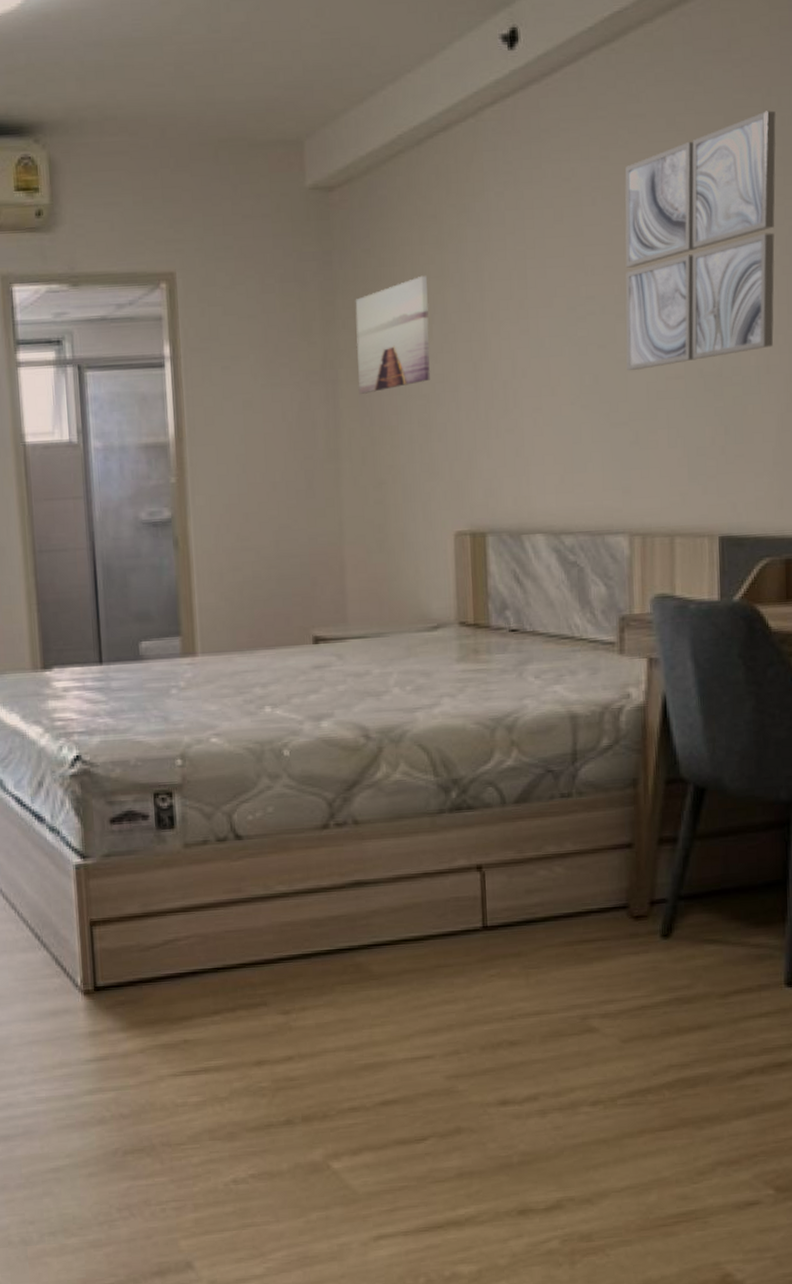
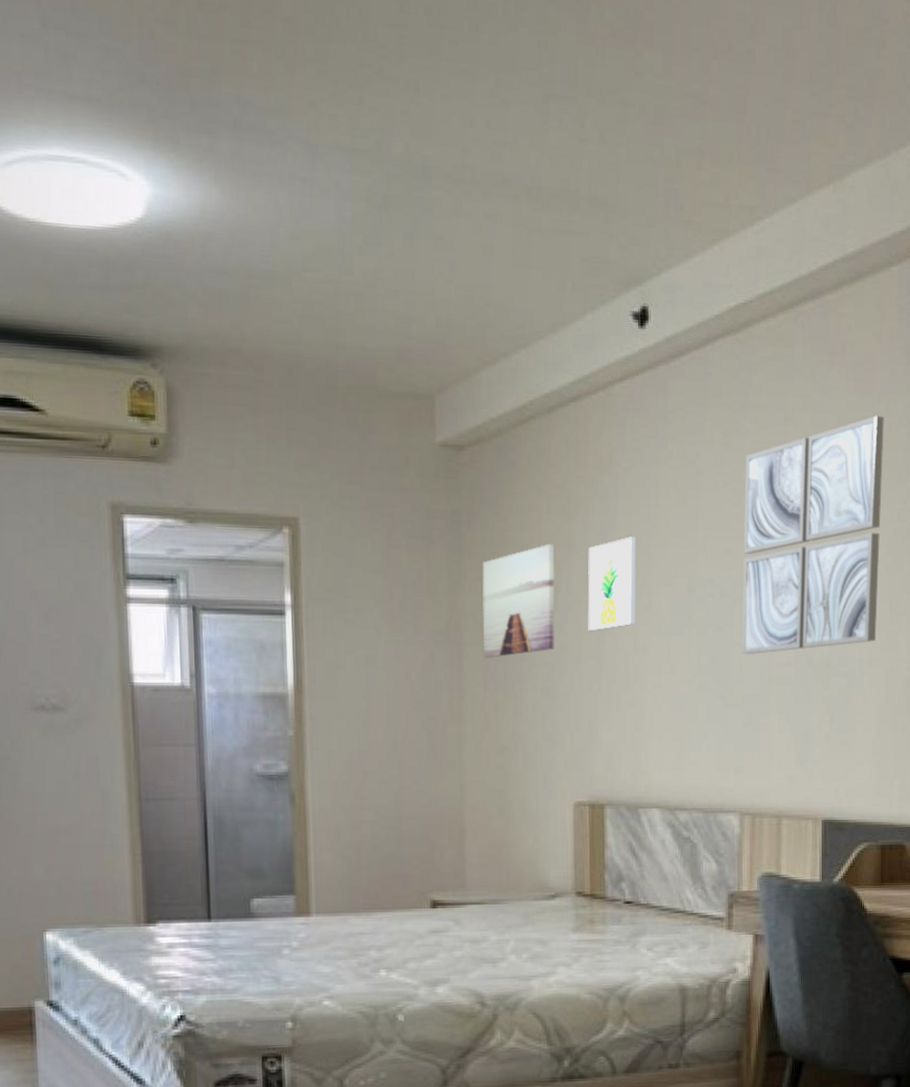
wall art: none [462,260,513,360] -> present [588,536,637,631]

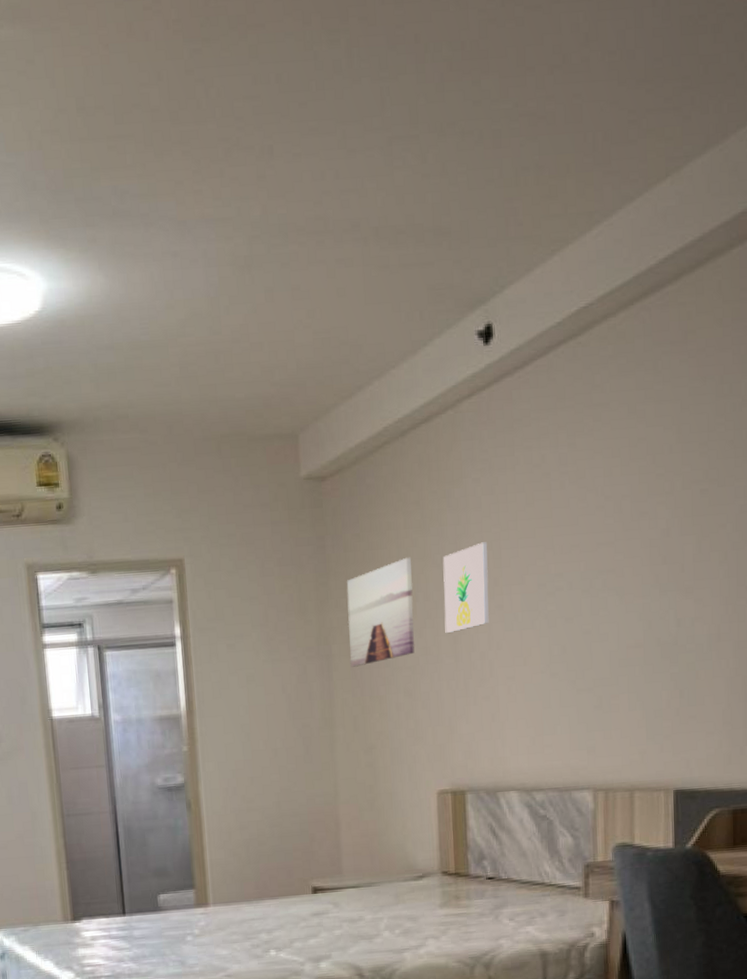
wall art: present [742,415,884,655] -> none [590,397,728,641]

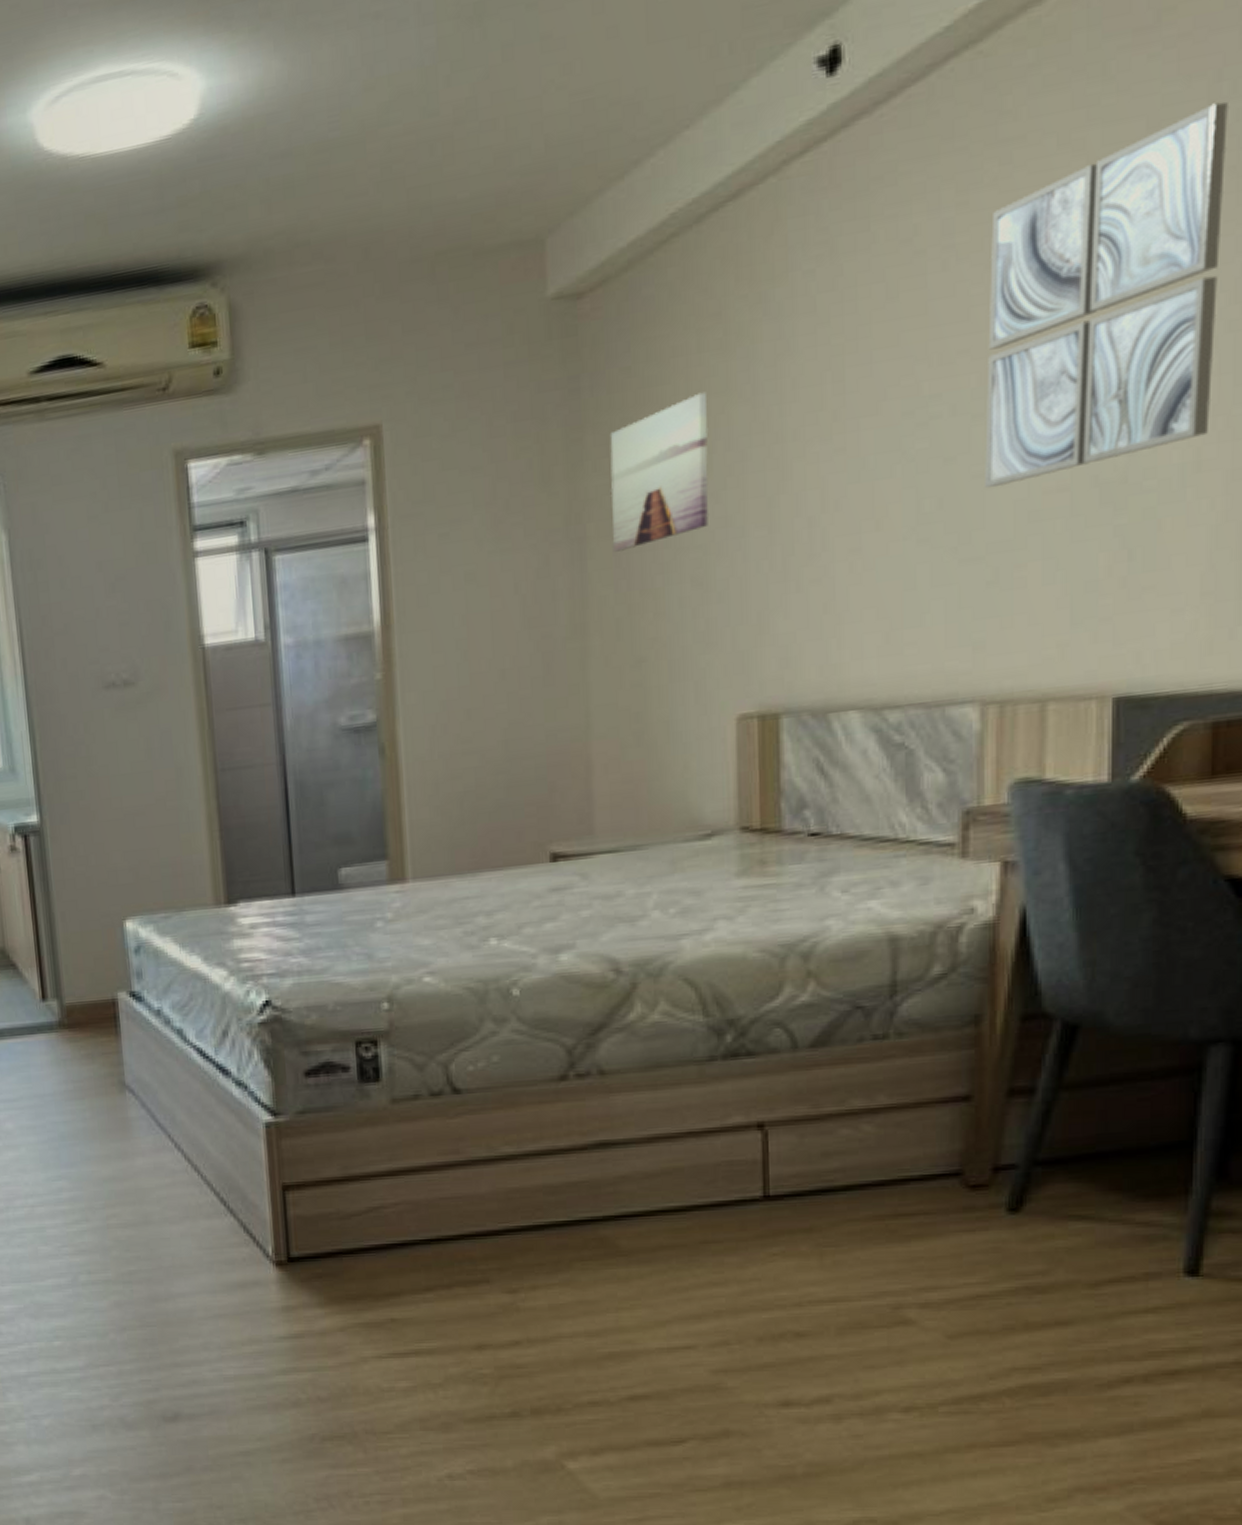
wall art: present [442,542,489,634] -> none [754,359,825,495]
wall art: none [590,397,728,641] -> present [985,101,1228,487]

